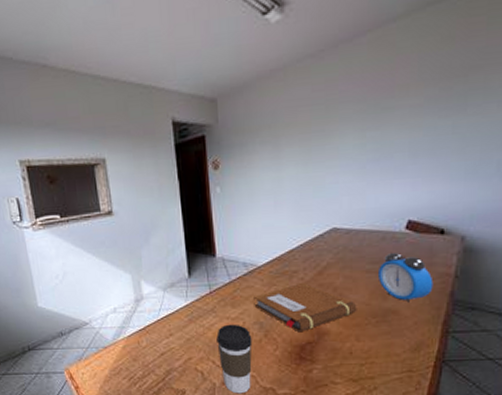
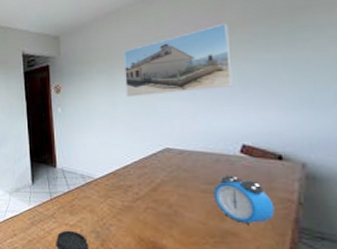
notebook: present [253,283,357,333] -> none [91,198,194,245]
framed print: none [289,84,403,173] -> present [123,23,233,98]

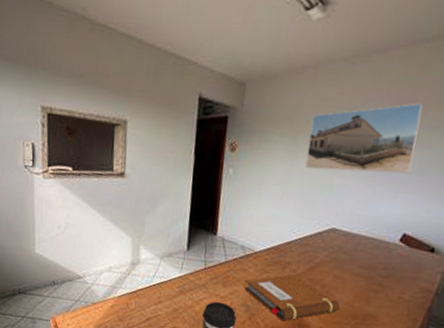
notebook: none [91,198,194,245] -> present [244,275,341,321]
alarm clock: present [213,174,275,226] -> none [365,260,415,311]

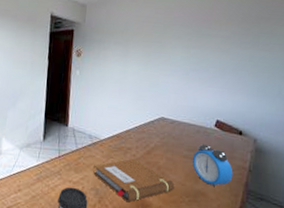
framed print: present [305,103,424,174] -> none [135,20,217,72]
alarm clock: none [365,260,415,311] -> present [192,143,233,188]

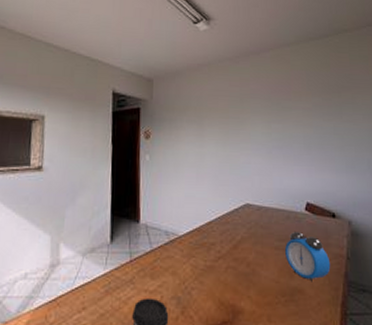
notebook: present [93,159,175,203] -> none [173,257,268,310]

